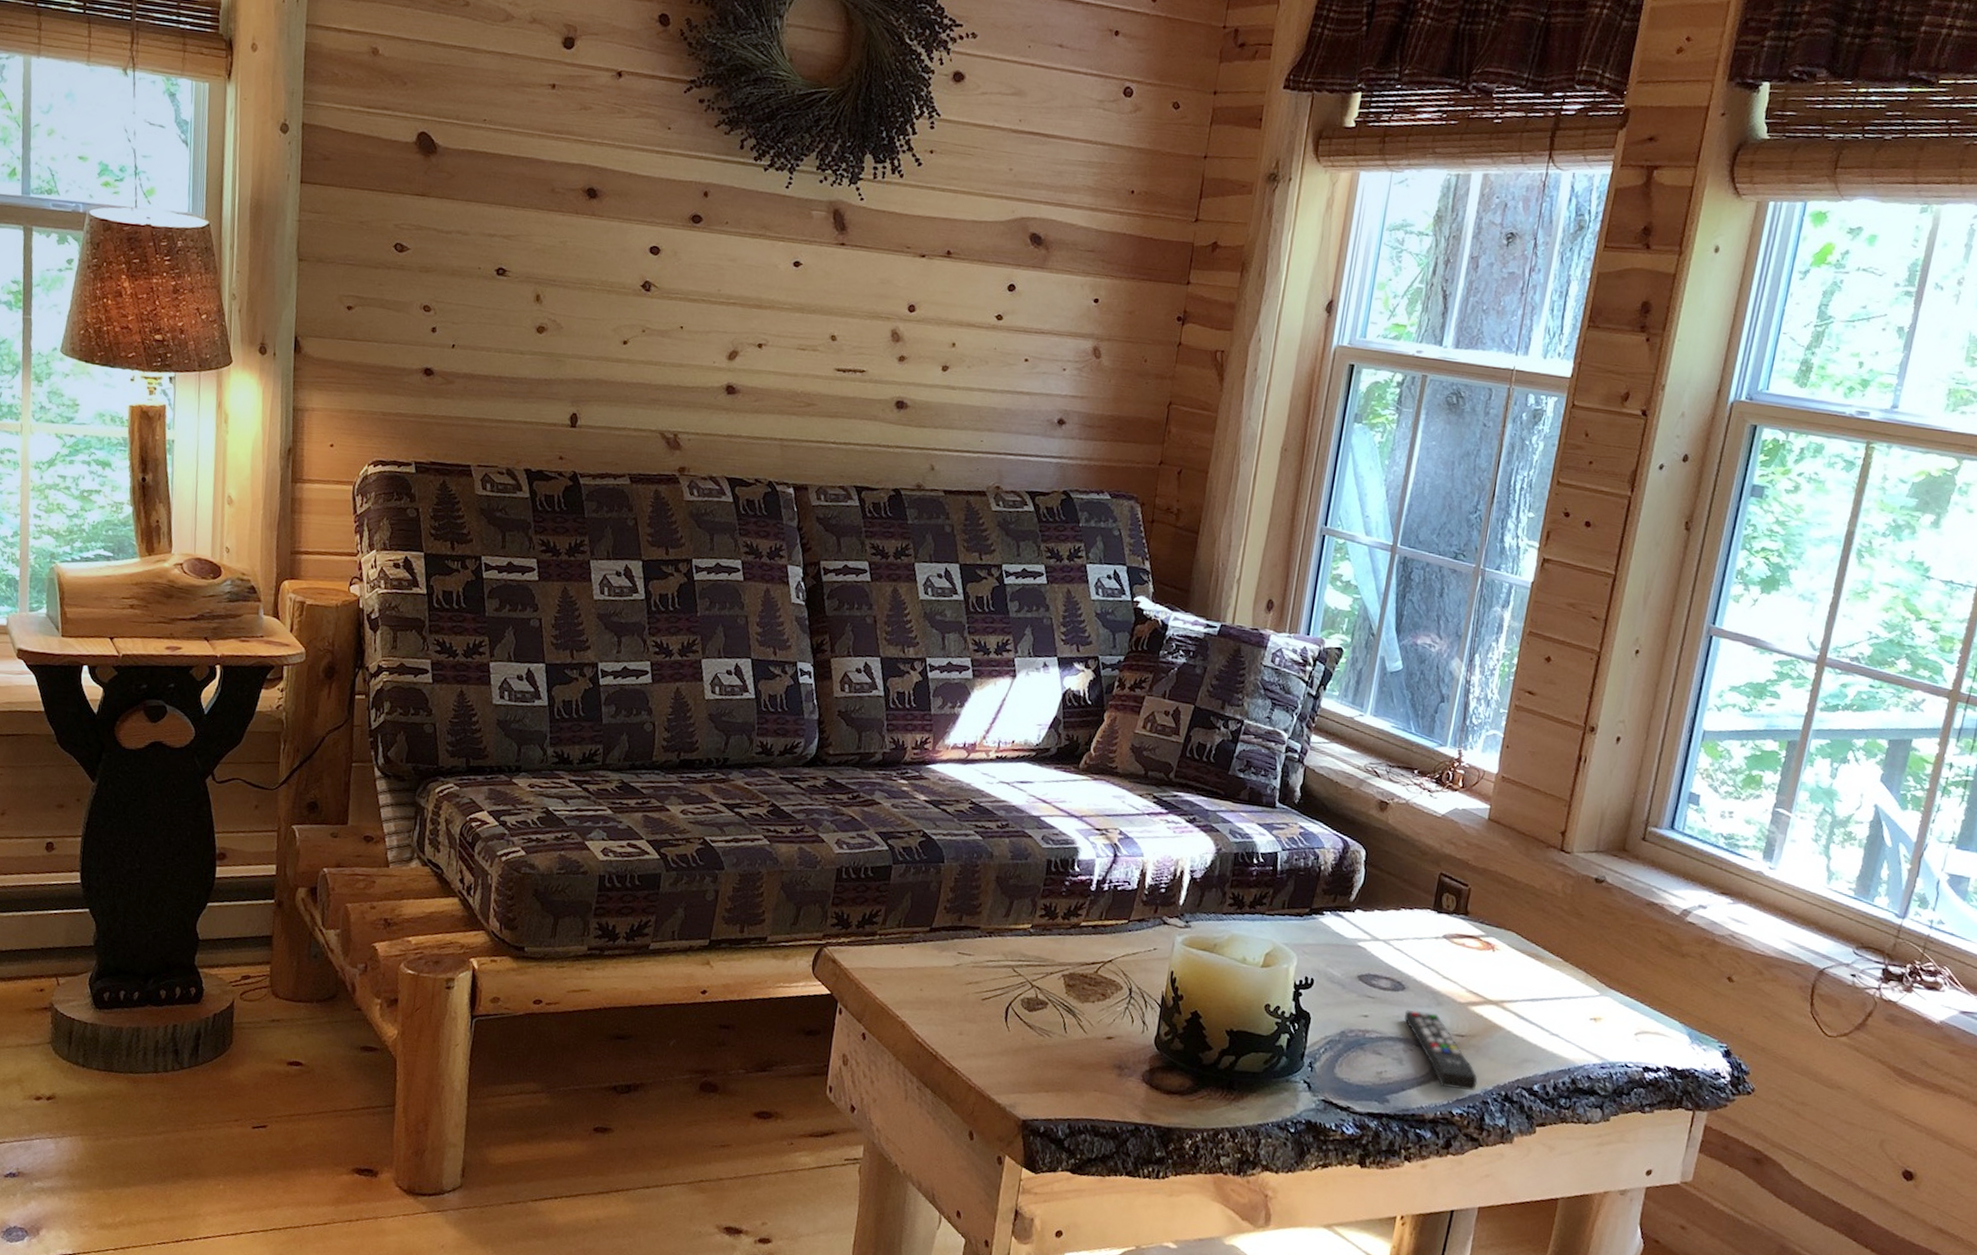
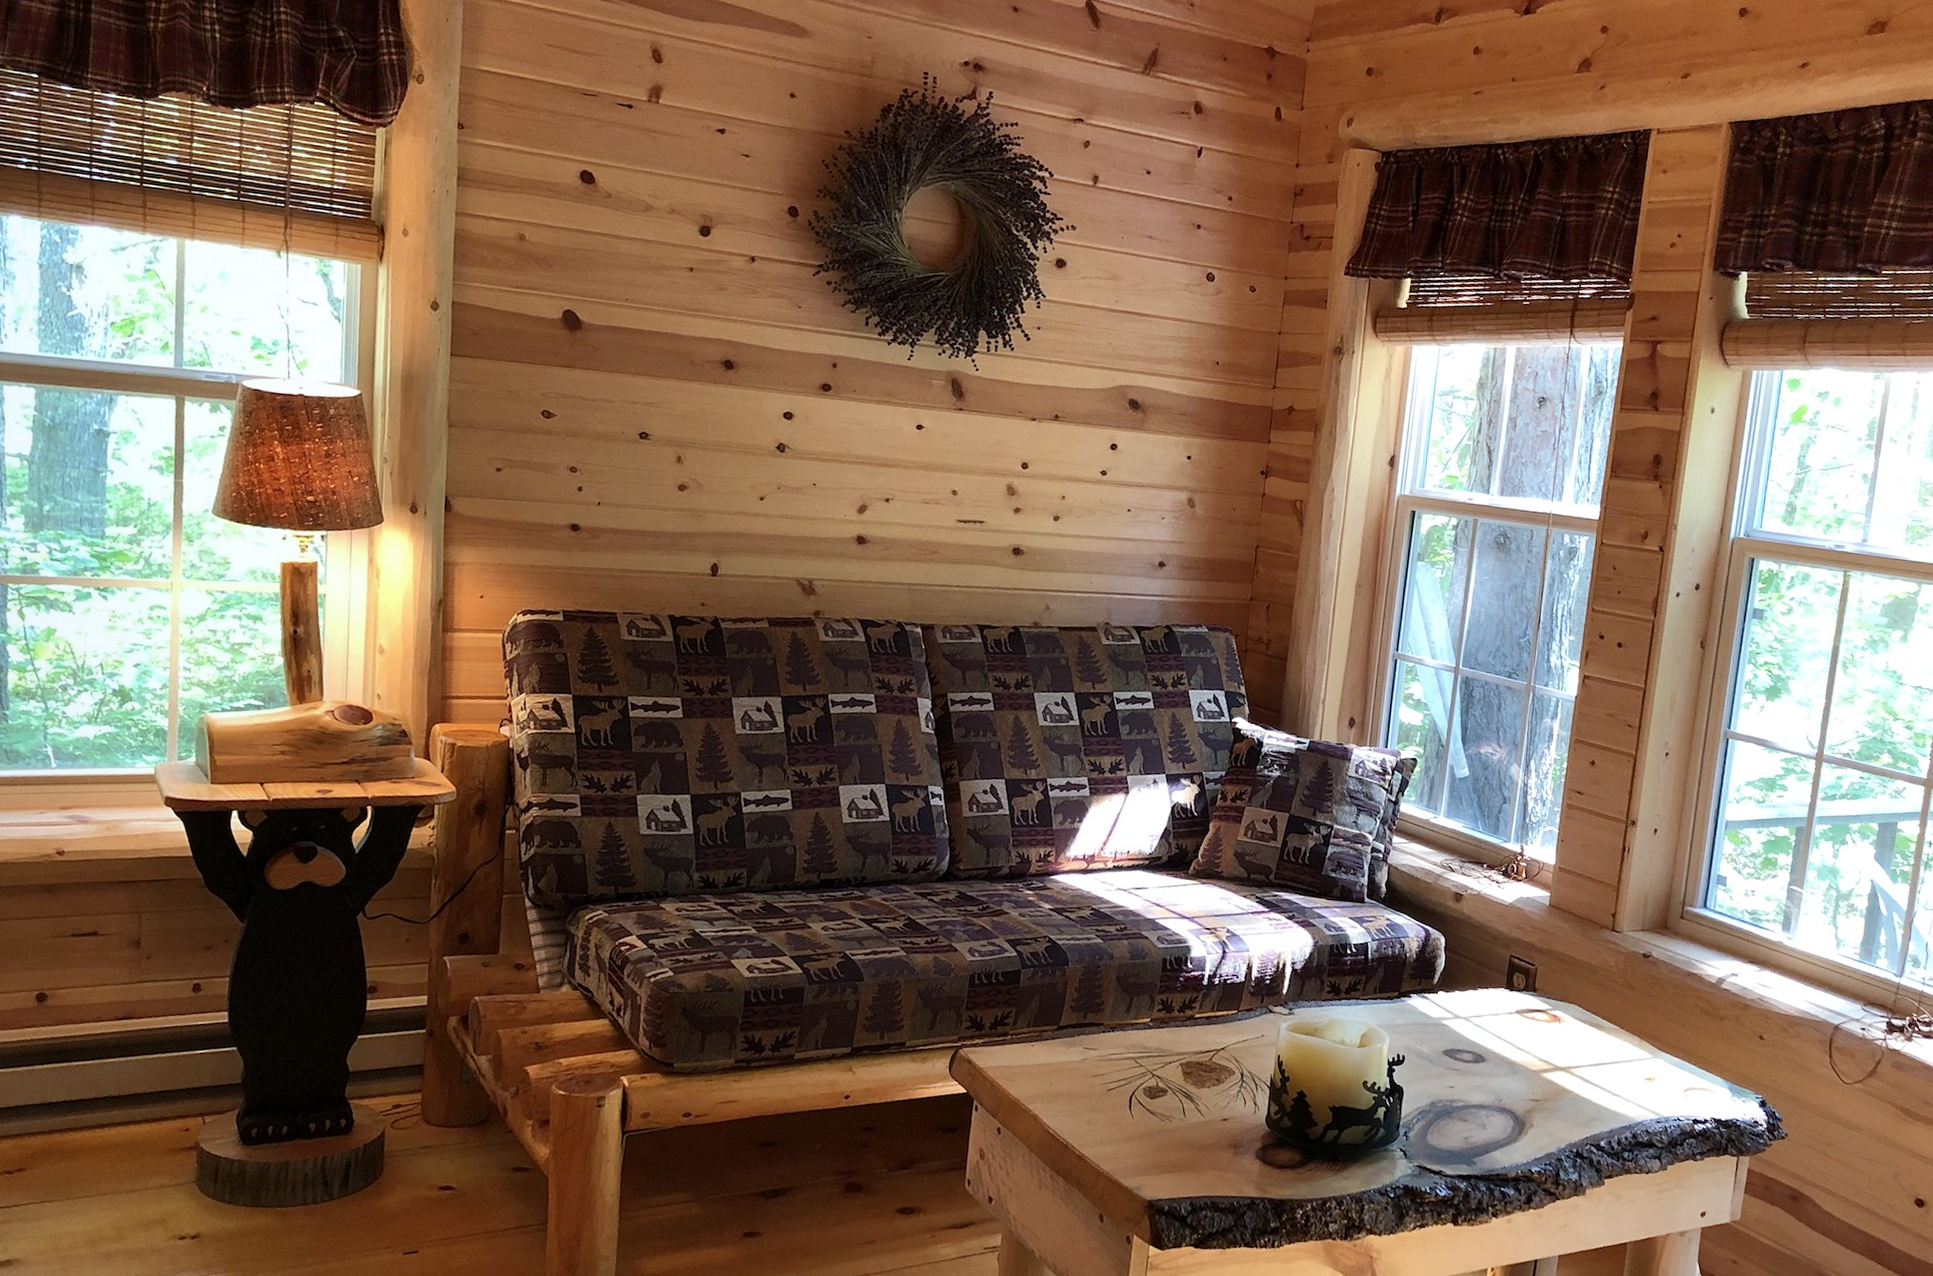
remote control: present [1404,1010,1478,1090] -> none [1486,1080,1552,1149]

